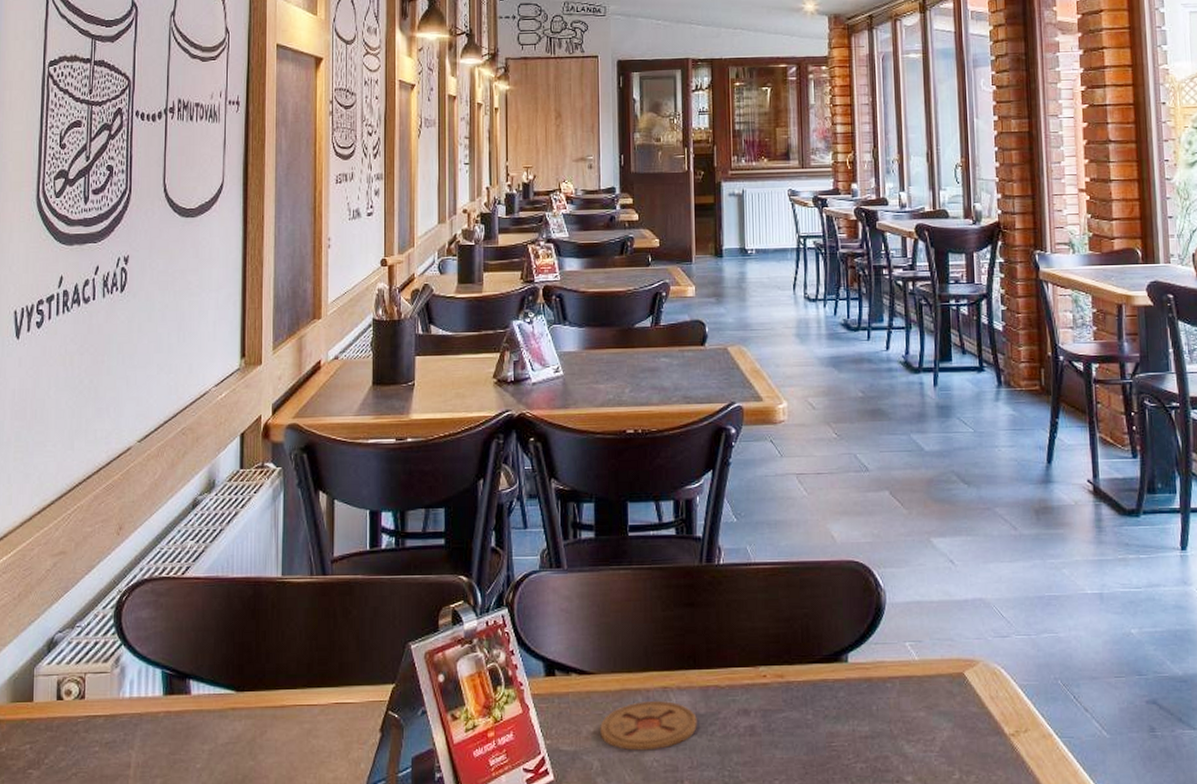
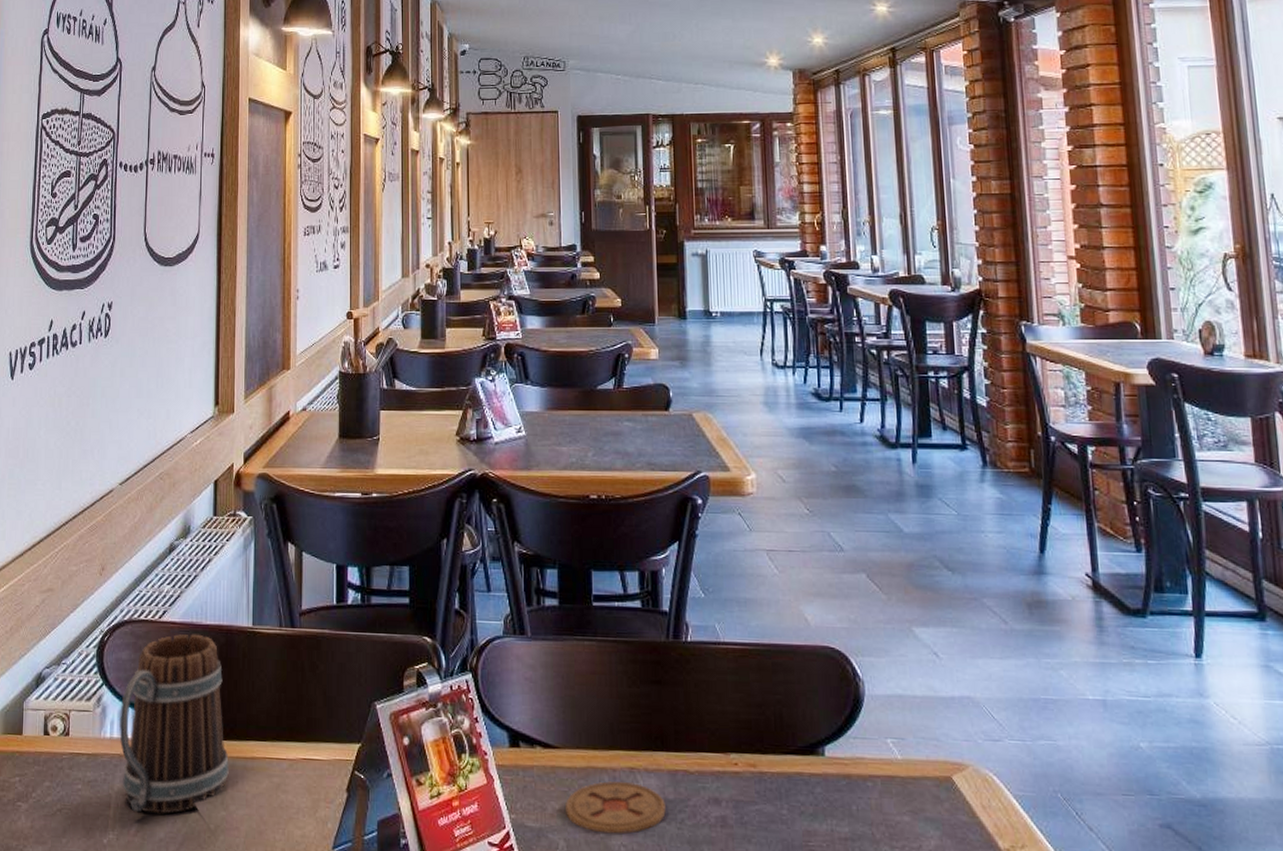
beer mug: none [138,588,257,770] -> present [118,634,229,814]

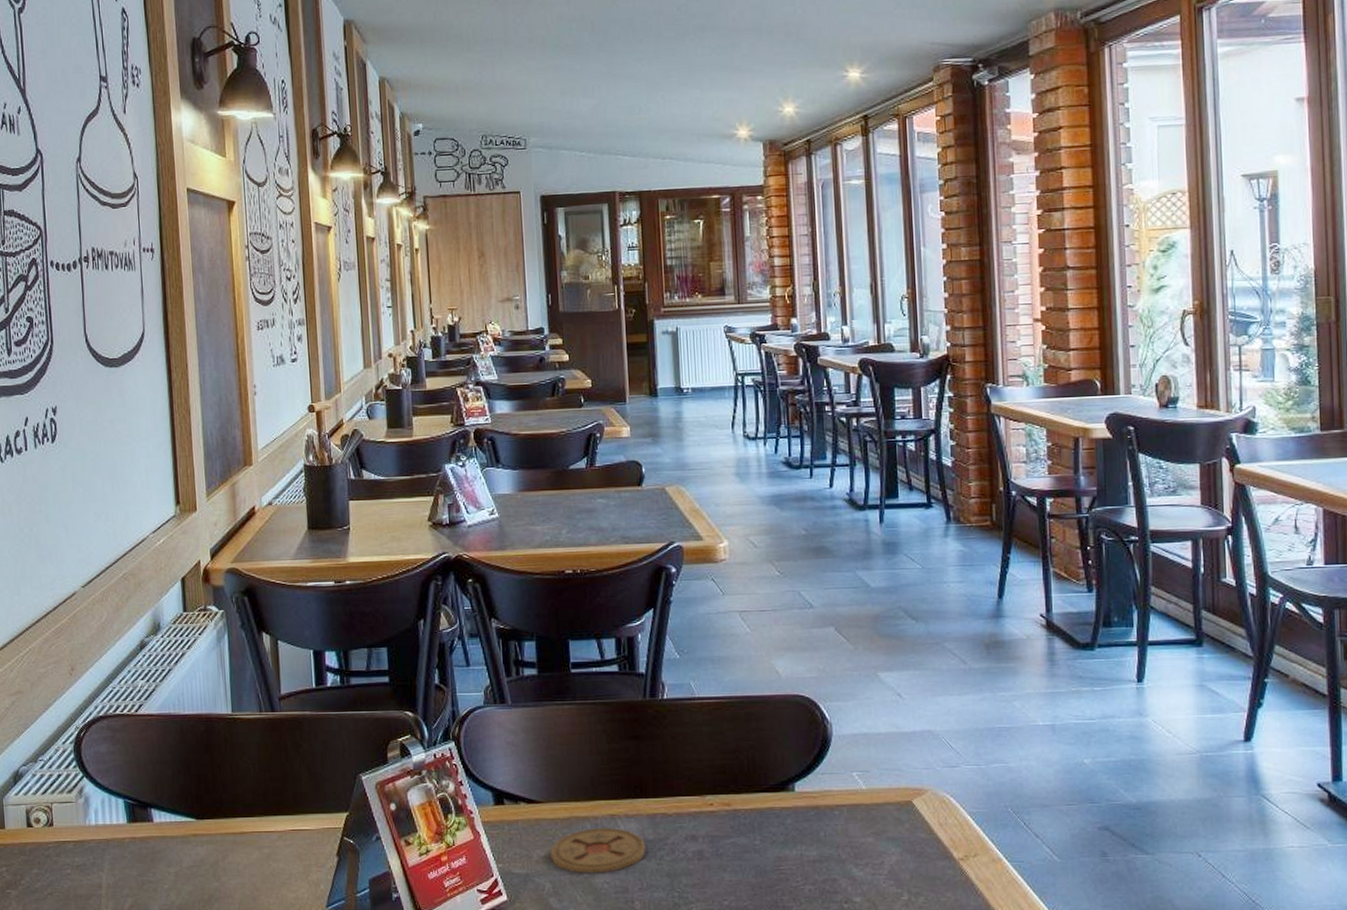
beer mug: present [118,634,229,814] -> none [102,724,219,890]

